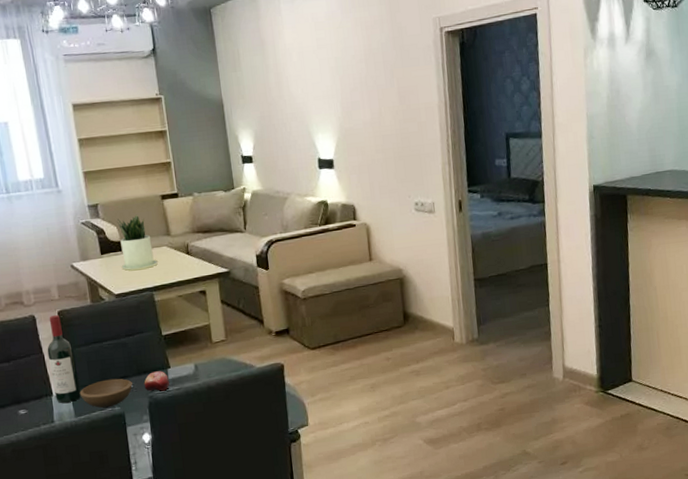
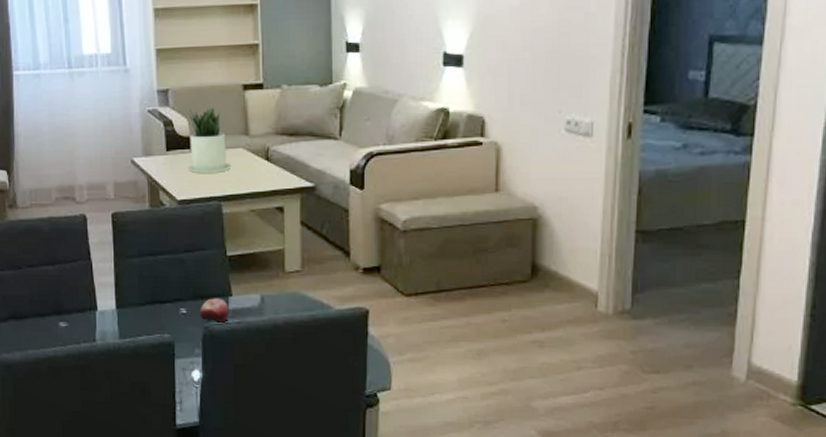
wine bottle: present [47,314,81,403] -> none [96,216,129,321]
bowl: present [79,378,133,408] -> none [126,300,187,333]

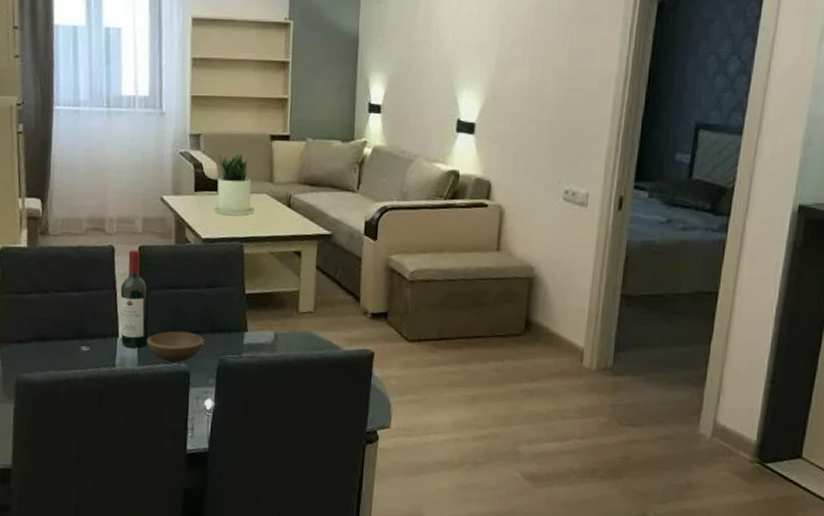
wine bottle: none [96,216,129,321] -> present [120,249,149,348]
bowl: none [126,300,187,333] -> present [146,331,204,363]
fruit: present [200,298,229,324] -> none [216,332,244,357]

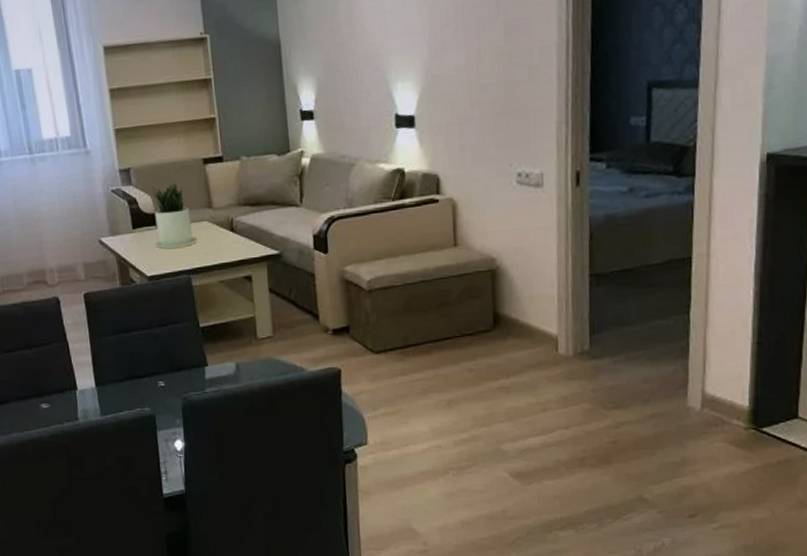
wine bottle: present [120,249,149,348] -> none [71,297,108,399]
bowl: present [146,331,204,363] -> none [106,374,165,408]

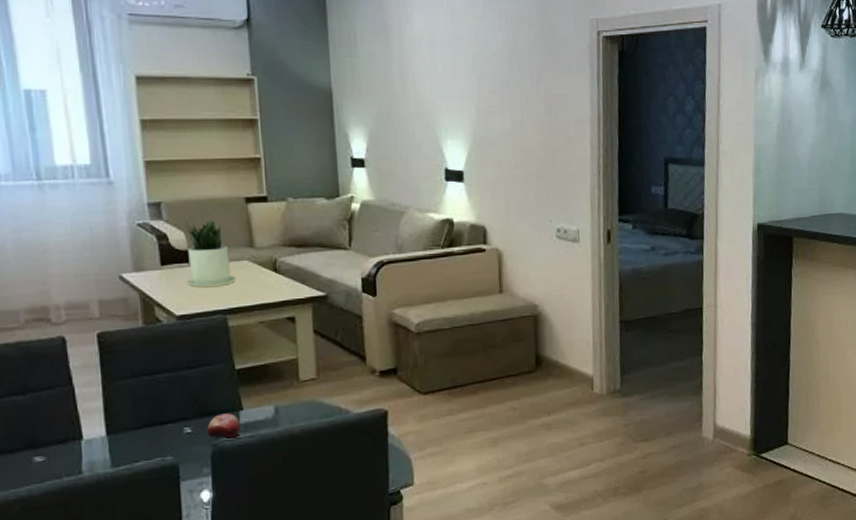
fruit: none [177,369,206,394] -> present [207,413,240,440]

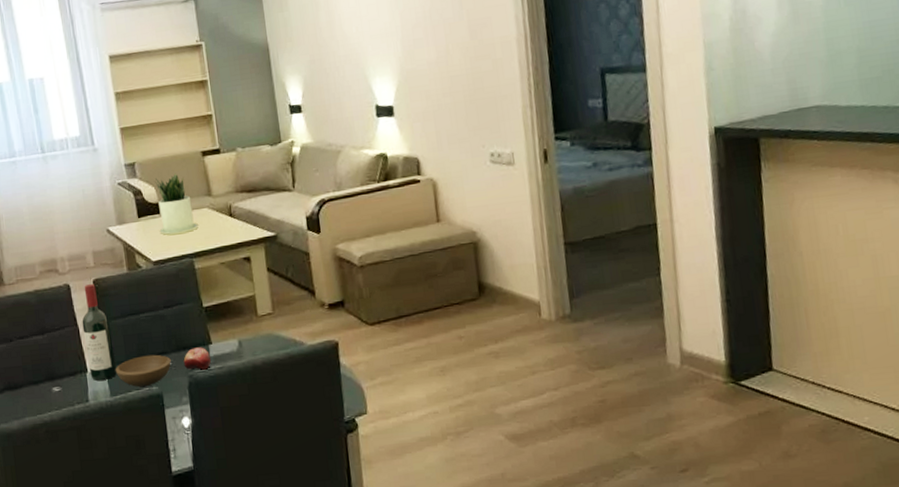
wine bottle: none [79,337,122,449] -> present [82,283,117,381]
bowl: none [119,420,192,457] -> present [115,354,171,388]

